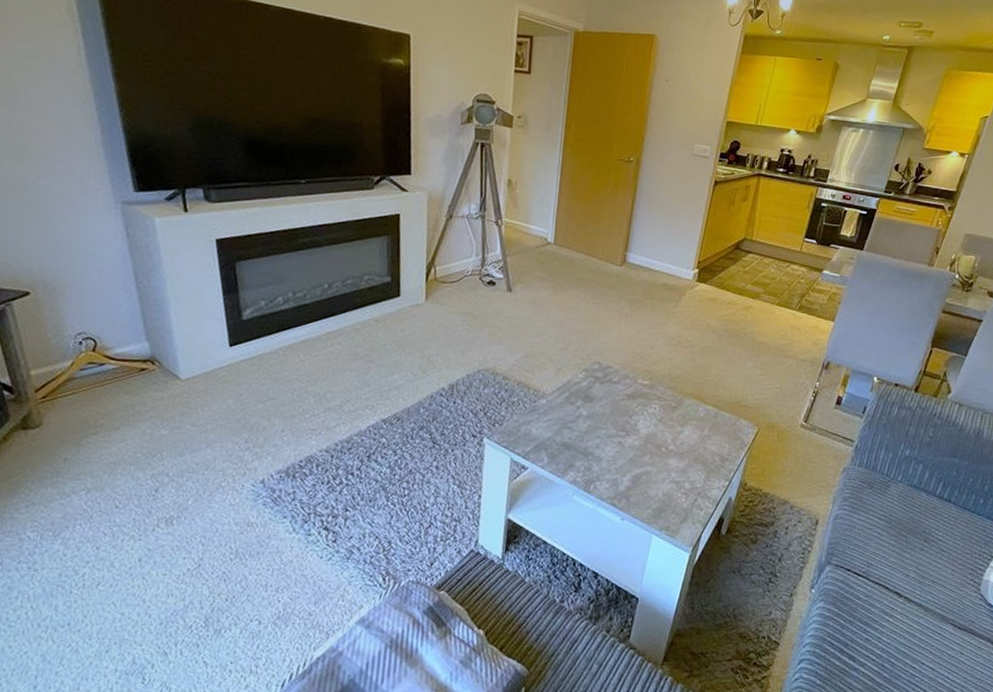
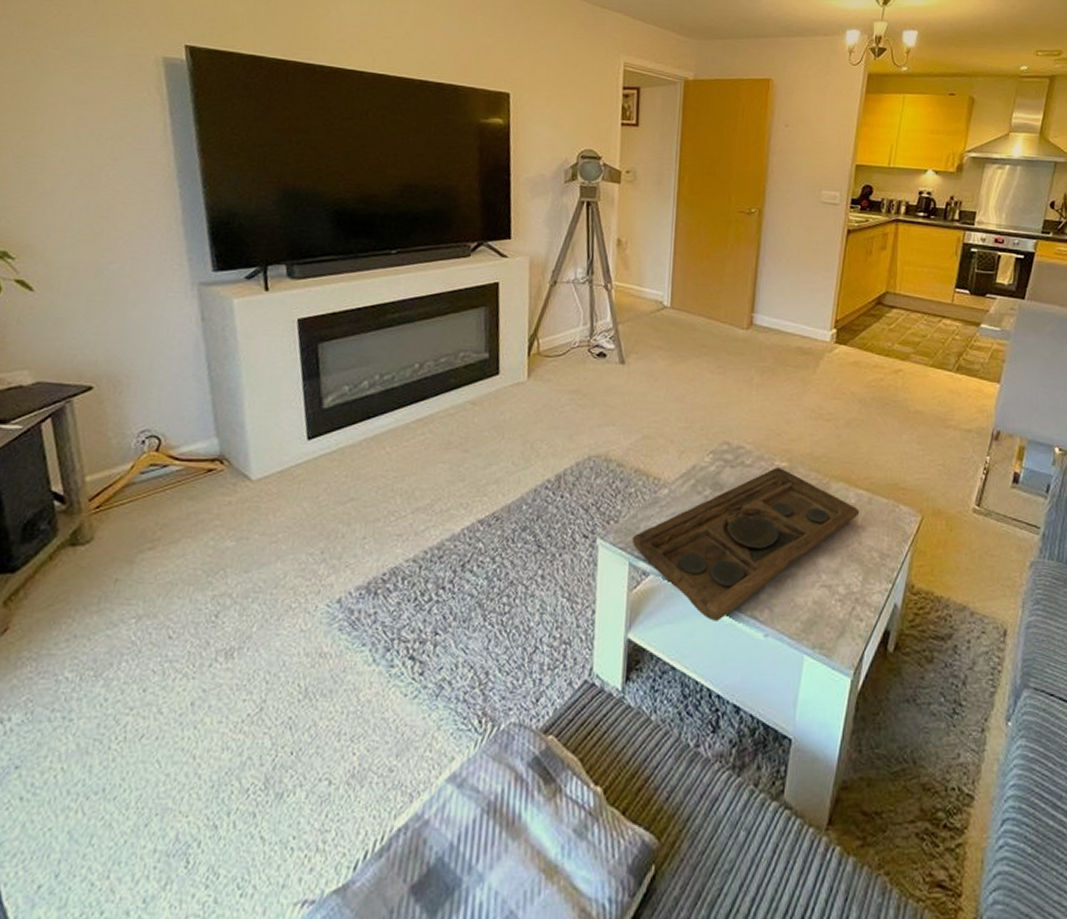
decorative tray: none [513,385,707,507] -> present [631,467,860,621]

